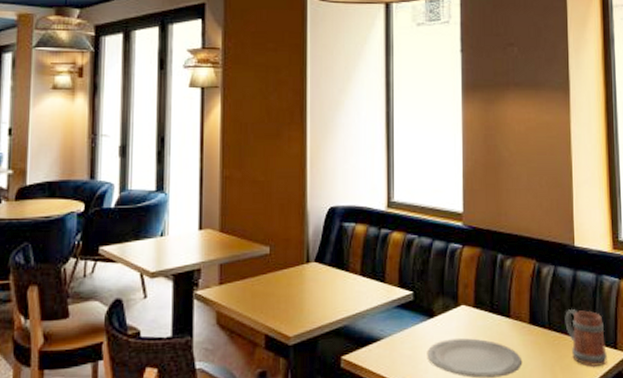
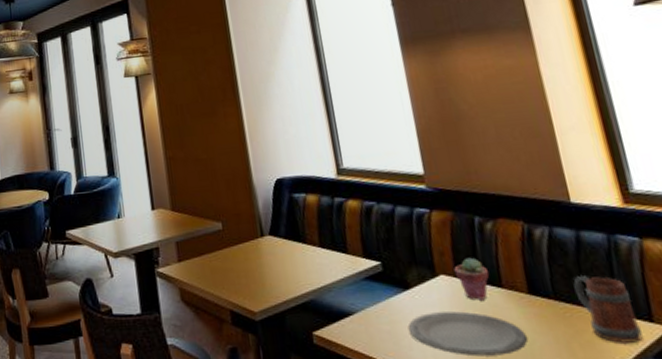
potted succulent: none [474,290,502,329] -> present [454,257,490,300]

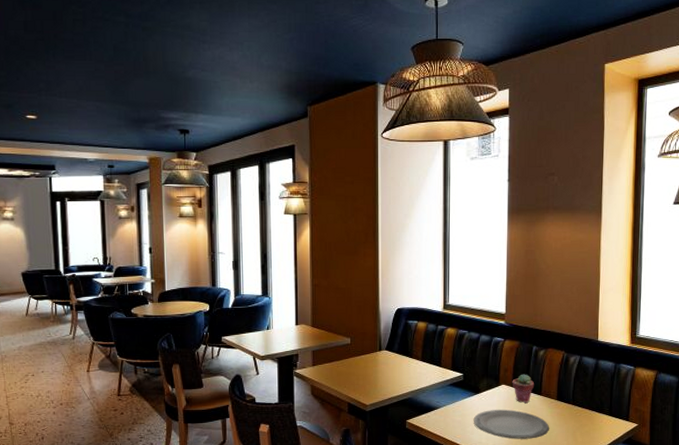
mug: present [573,274,643,345] -> none [586,389,620,434]

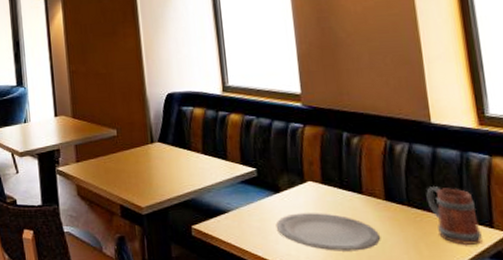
potted succulent: present [512,374,535,403] -> none [321,167,352,204]
mug: none [586,389,620,434] -> present [426,185,482,246]

